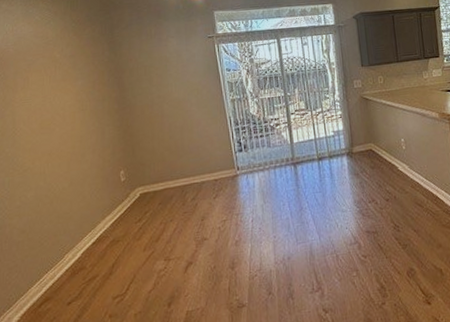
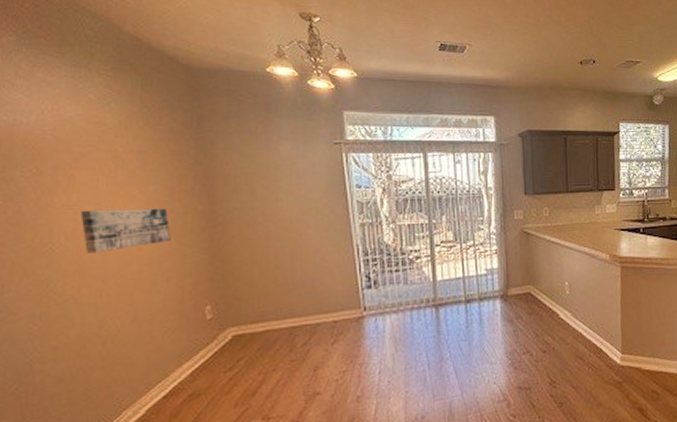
wall art: none [33,97,94,135] -> present [80,208,171,253]

